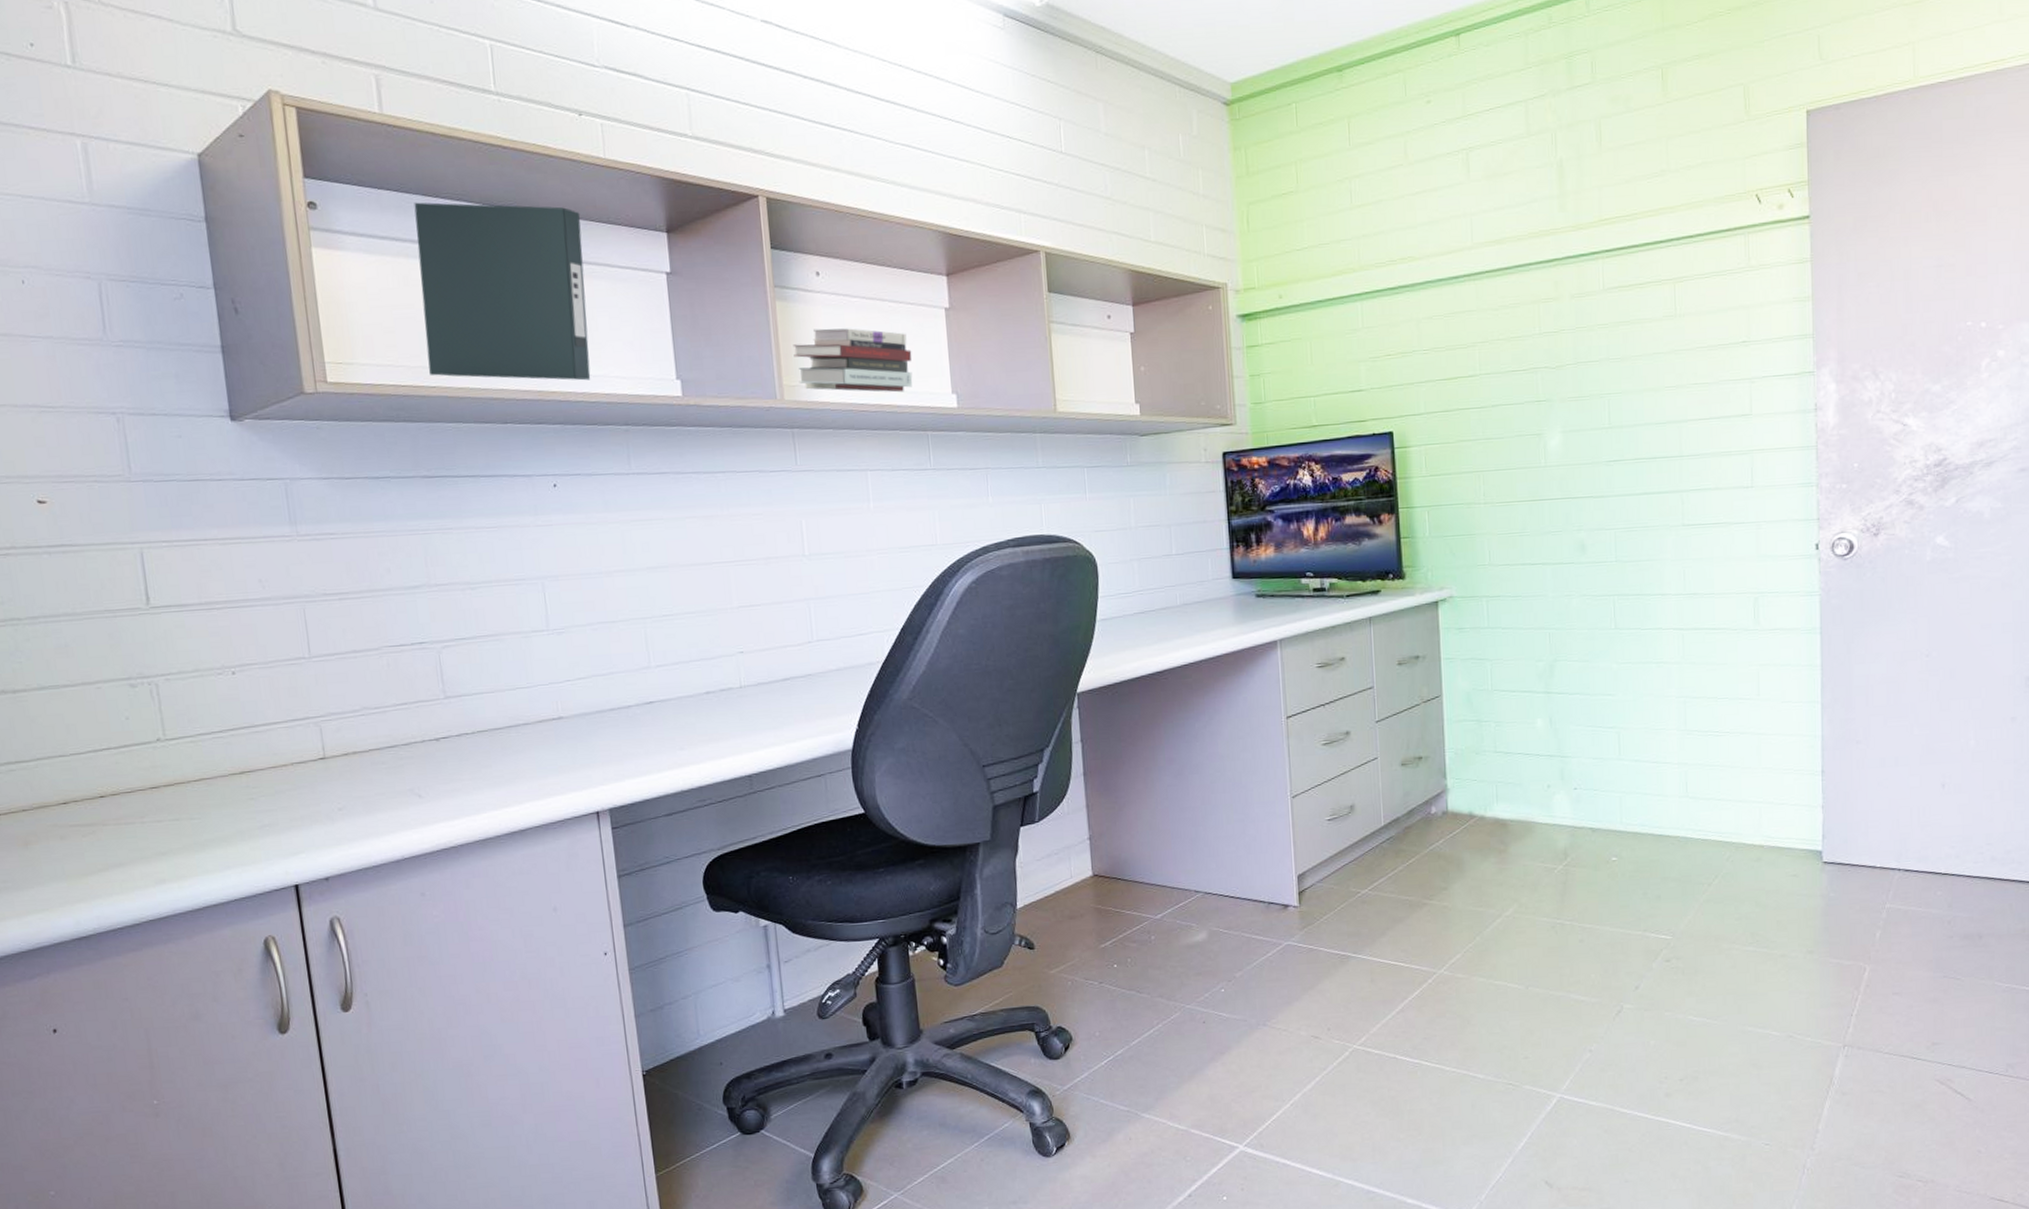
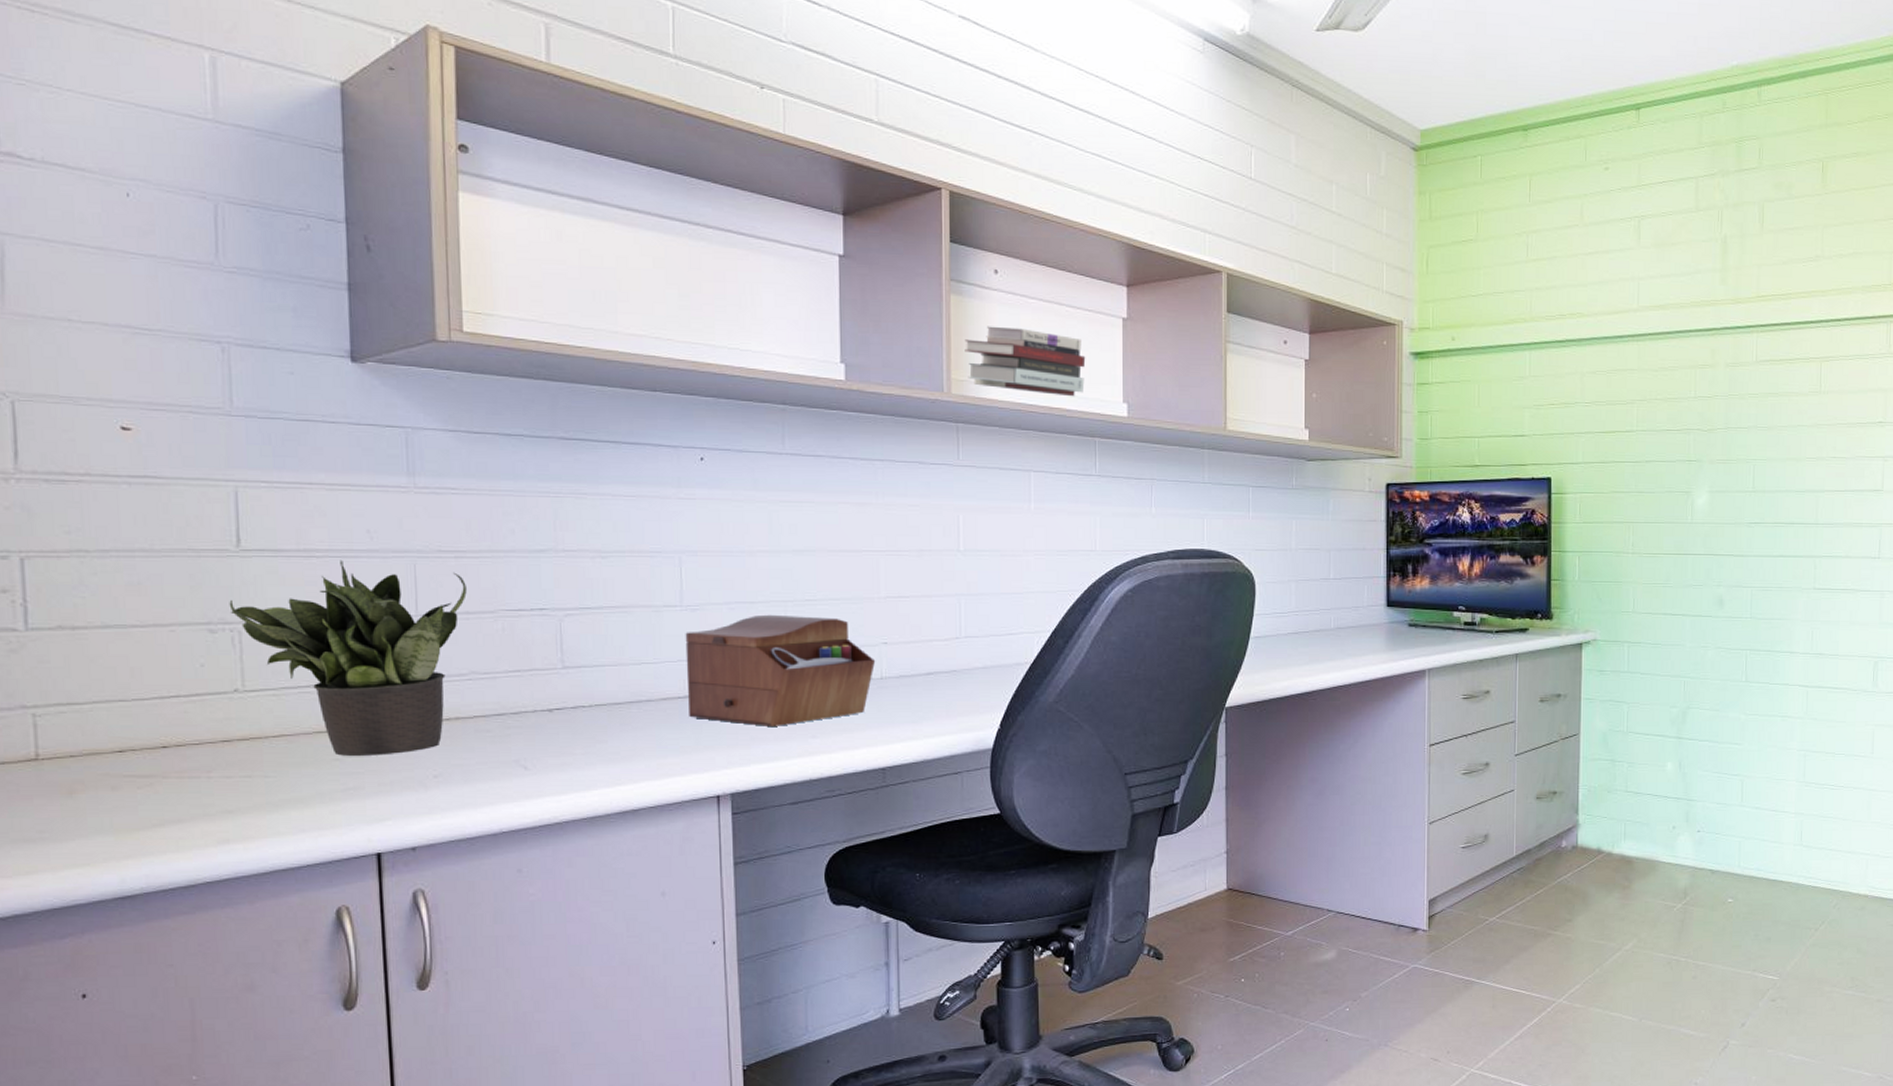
potted plant: none [145,609,353,795] -> present [229,559,467,756]
binder: present [414,202,591,381] -> none [575,157,753,356]
sewing box: none [554,631,734,742] -> present [685,614,876,726]

